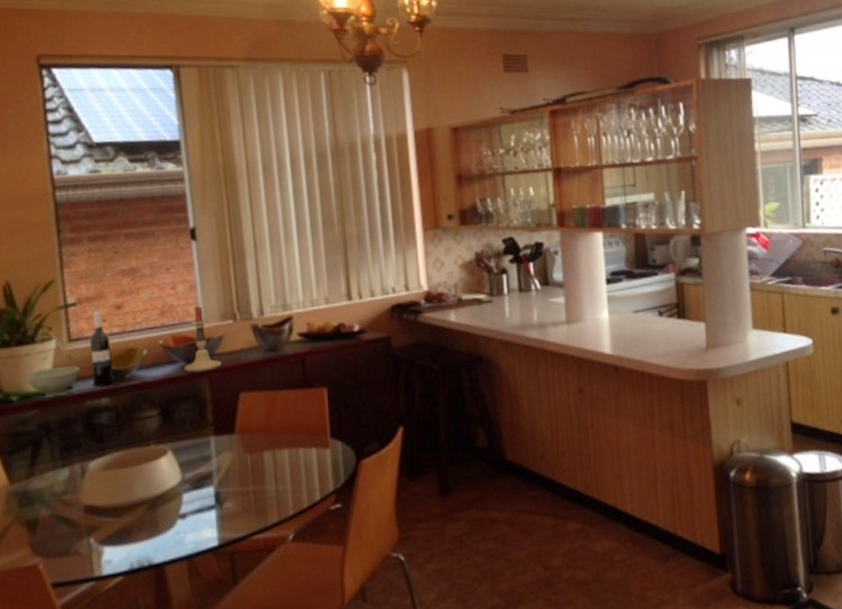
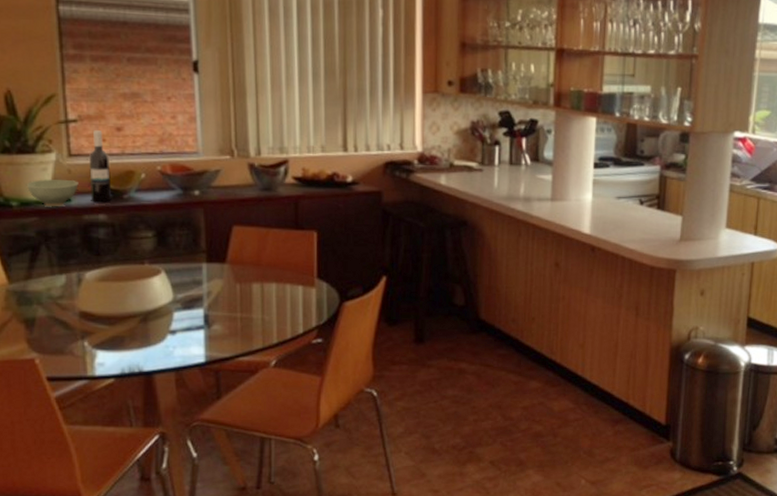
candlestick: present [184,305,222,373] -> none [180,137,218,202]

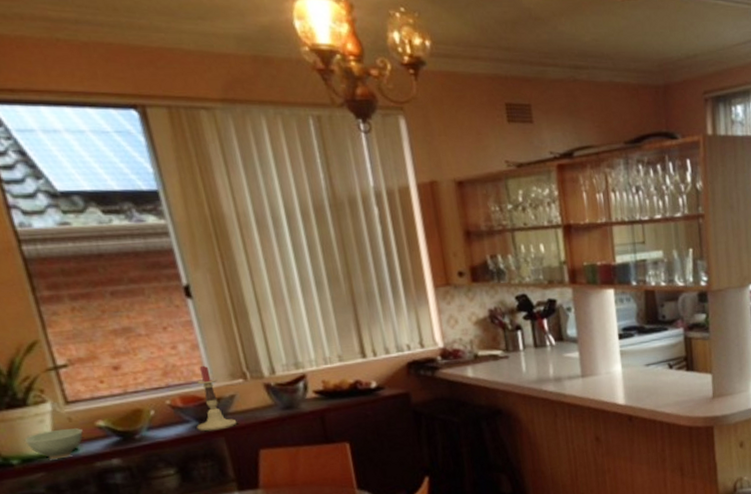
wine bottle: present [89,130,112,204] -> none [88,372,123,449]
candlestick: none [180,137,218,202] -> present [197,365,238,432]

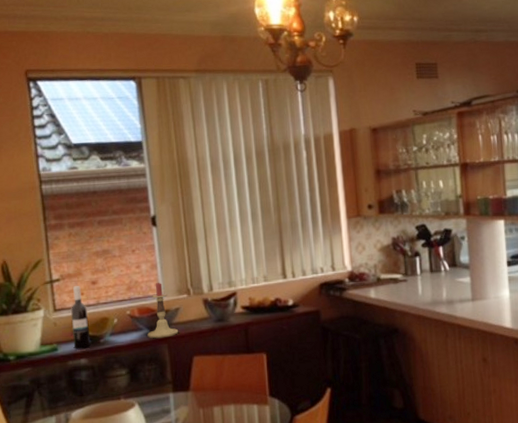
bowl: present [24,428,83,460] -> none [20,332,63,358]
wine bottle: none [88,372,123,449] -> present [71,286,91,350]

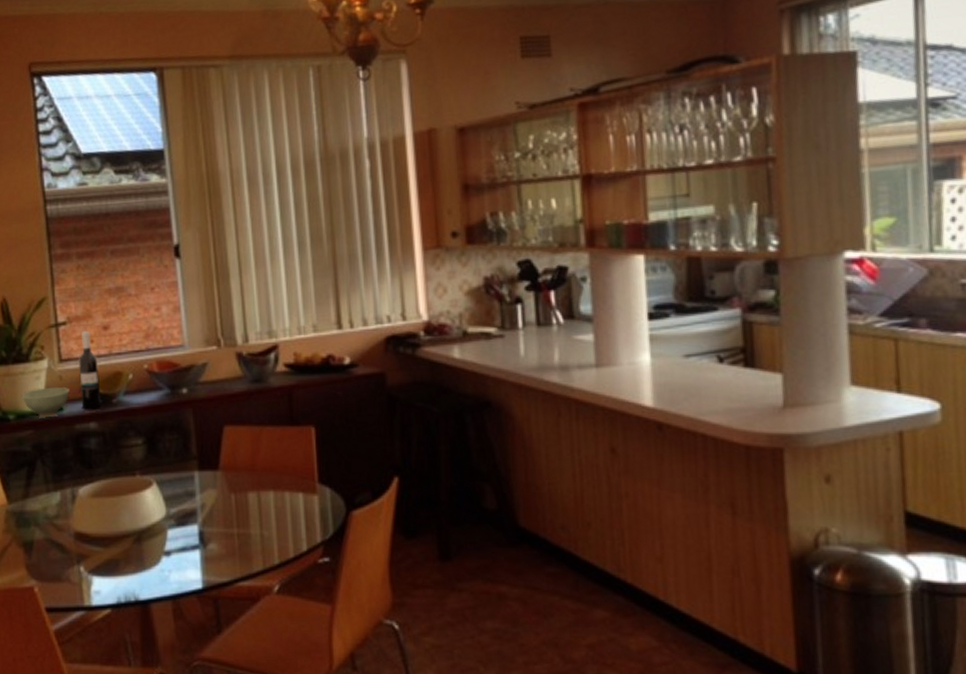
bowl: none [20,332,63,358] -> present [21,387,70,418]
candlestick: present [147,282,179,339] -> none [168,329,206,401]

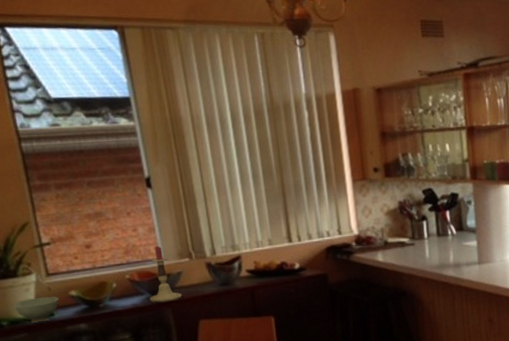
wine bottle: present [79,331,102,411] -> none [65,249,90,315]
candlestick: none [168,329,206,401] -> present [149,246,183,303]

